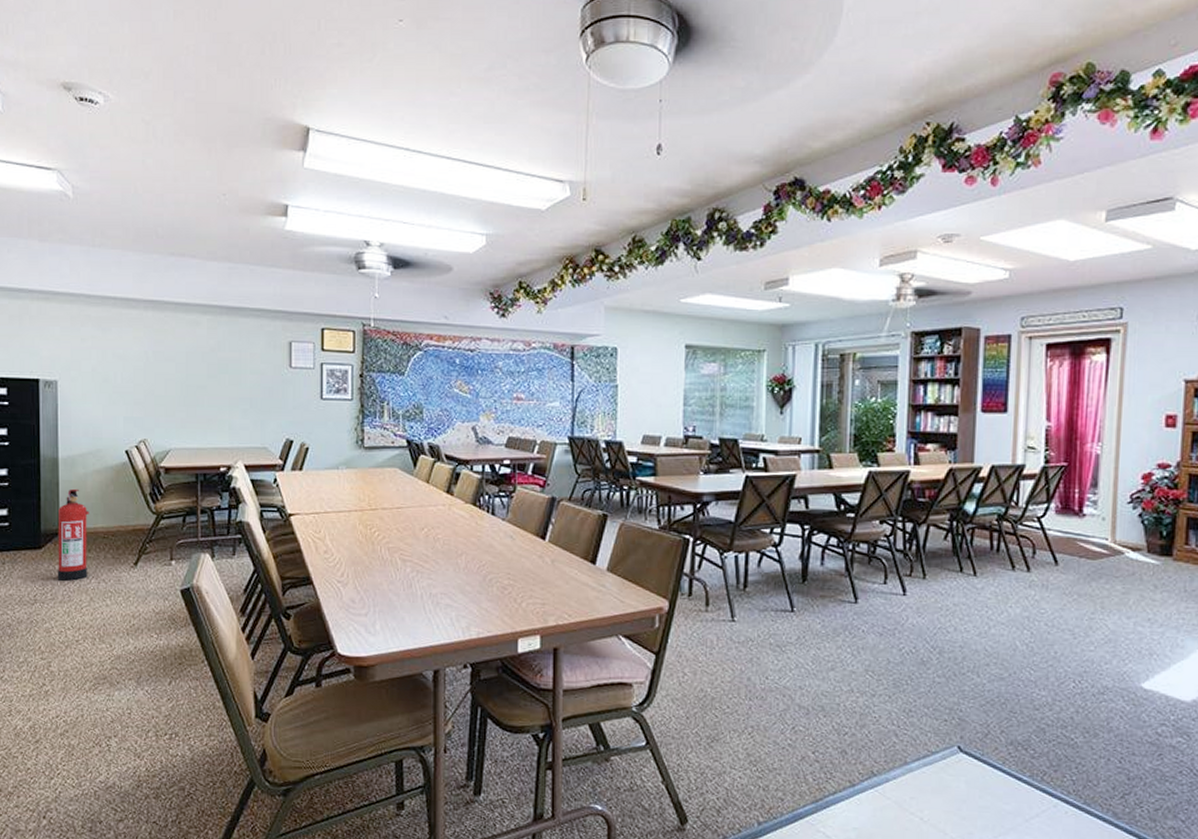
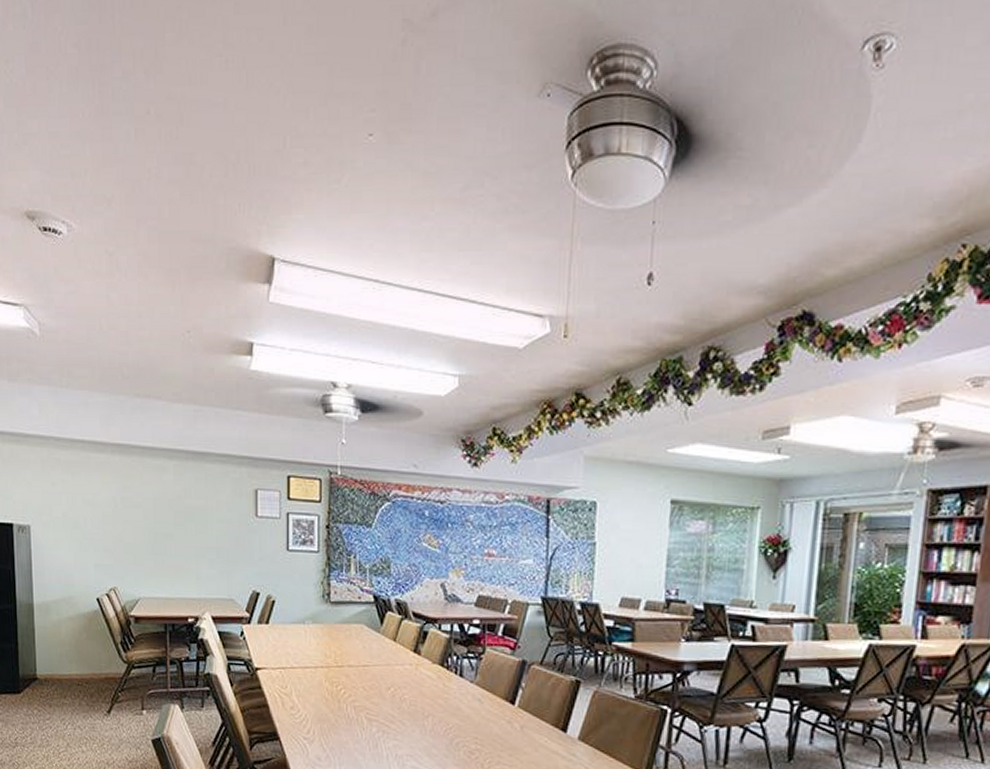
fire extinguisher: present [57,488,89,581] -> none [34,635,64,726]

